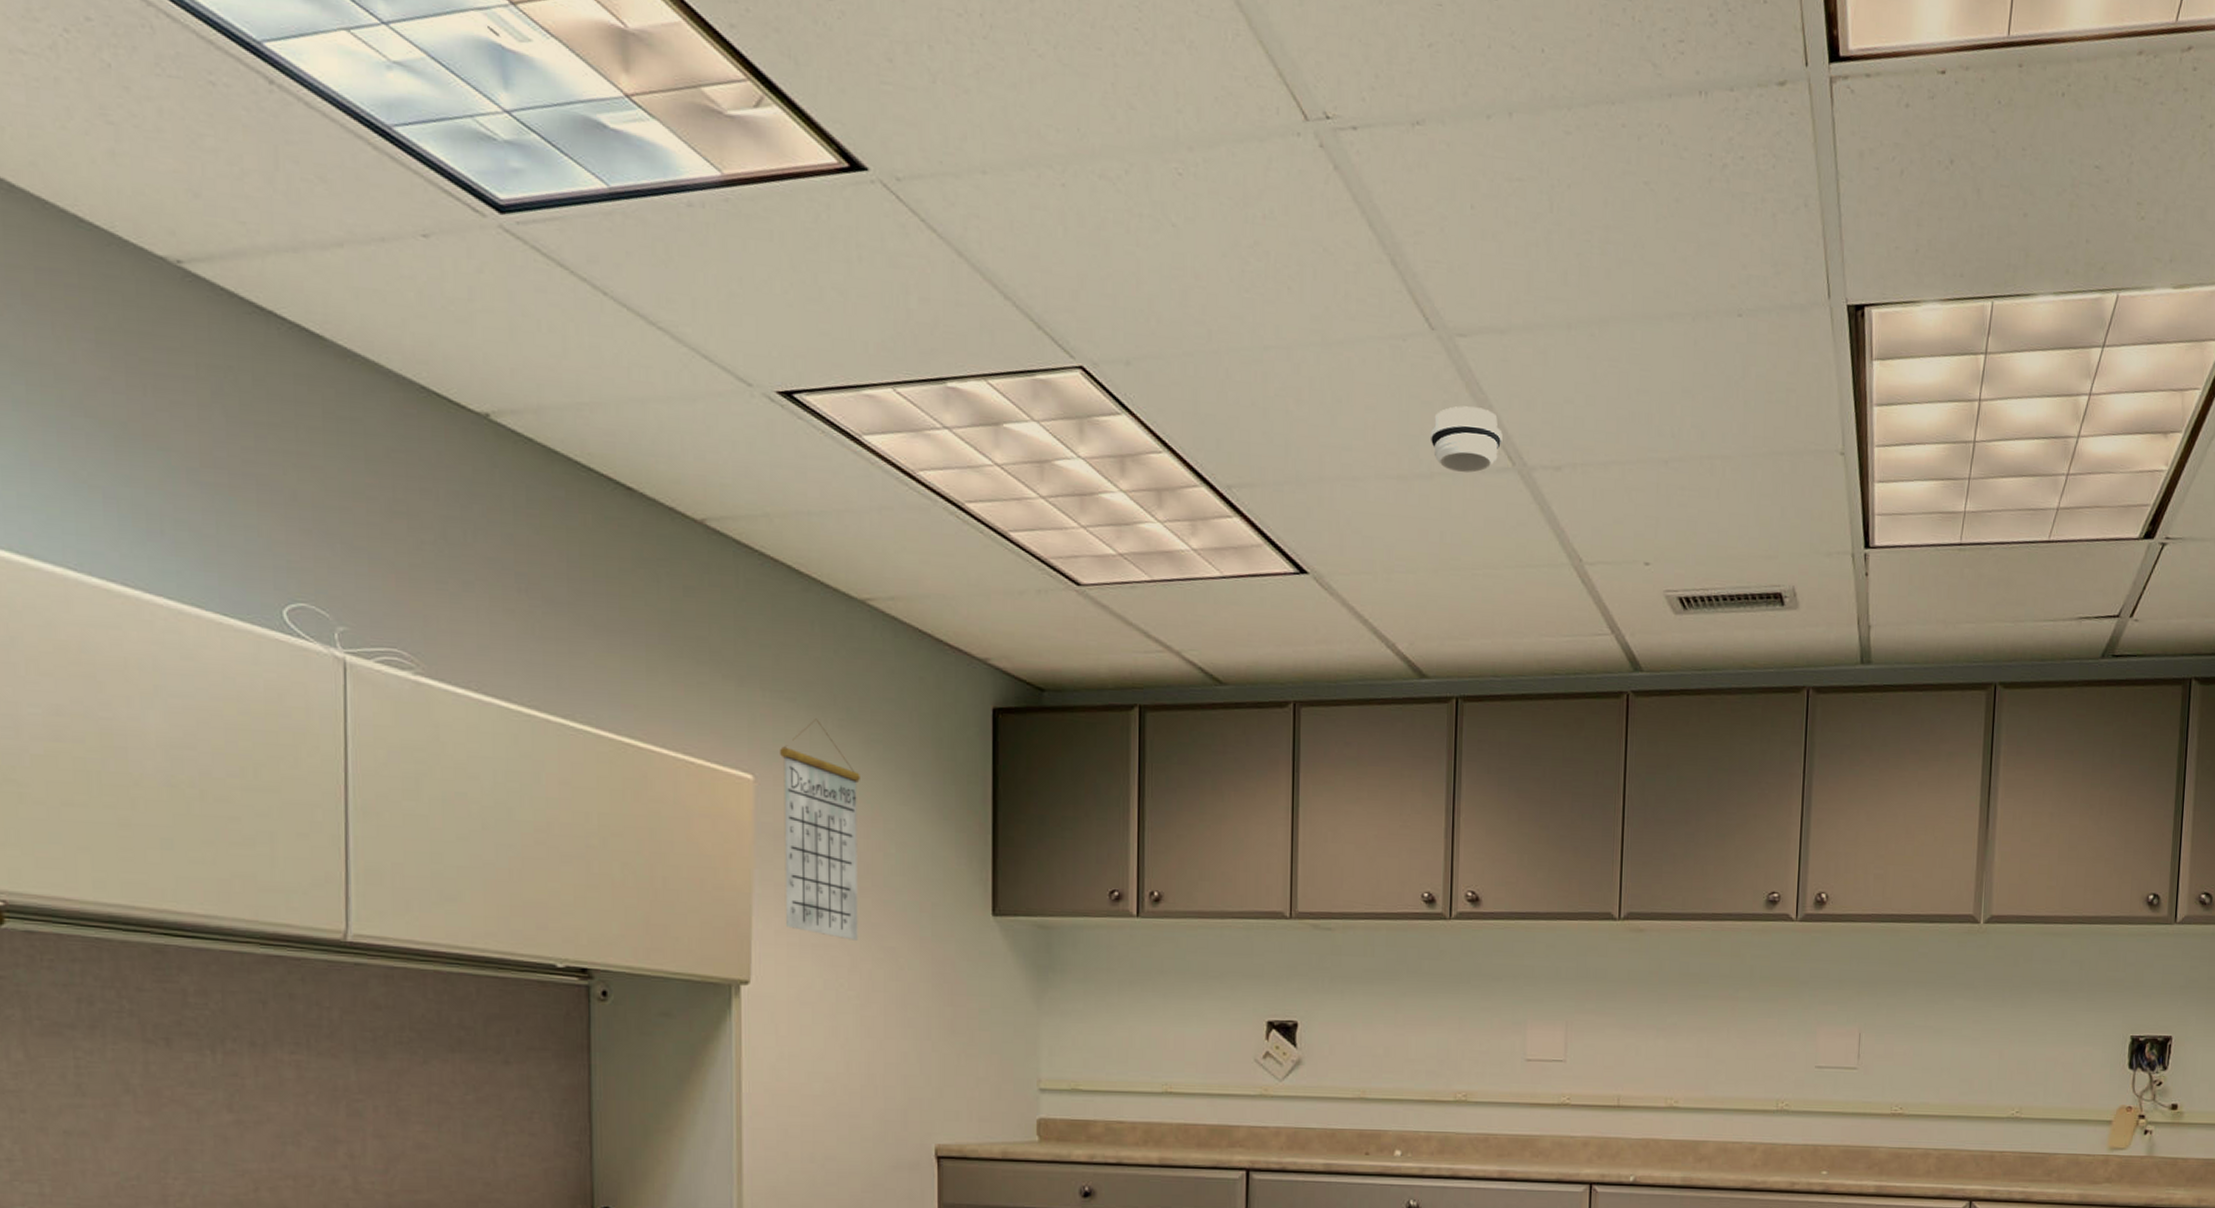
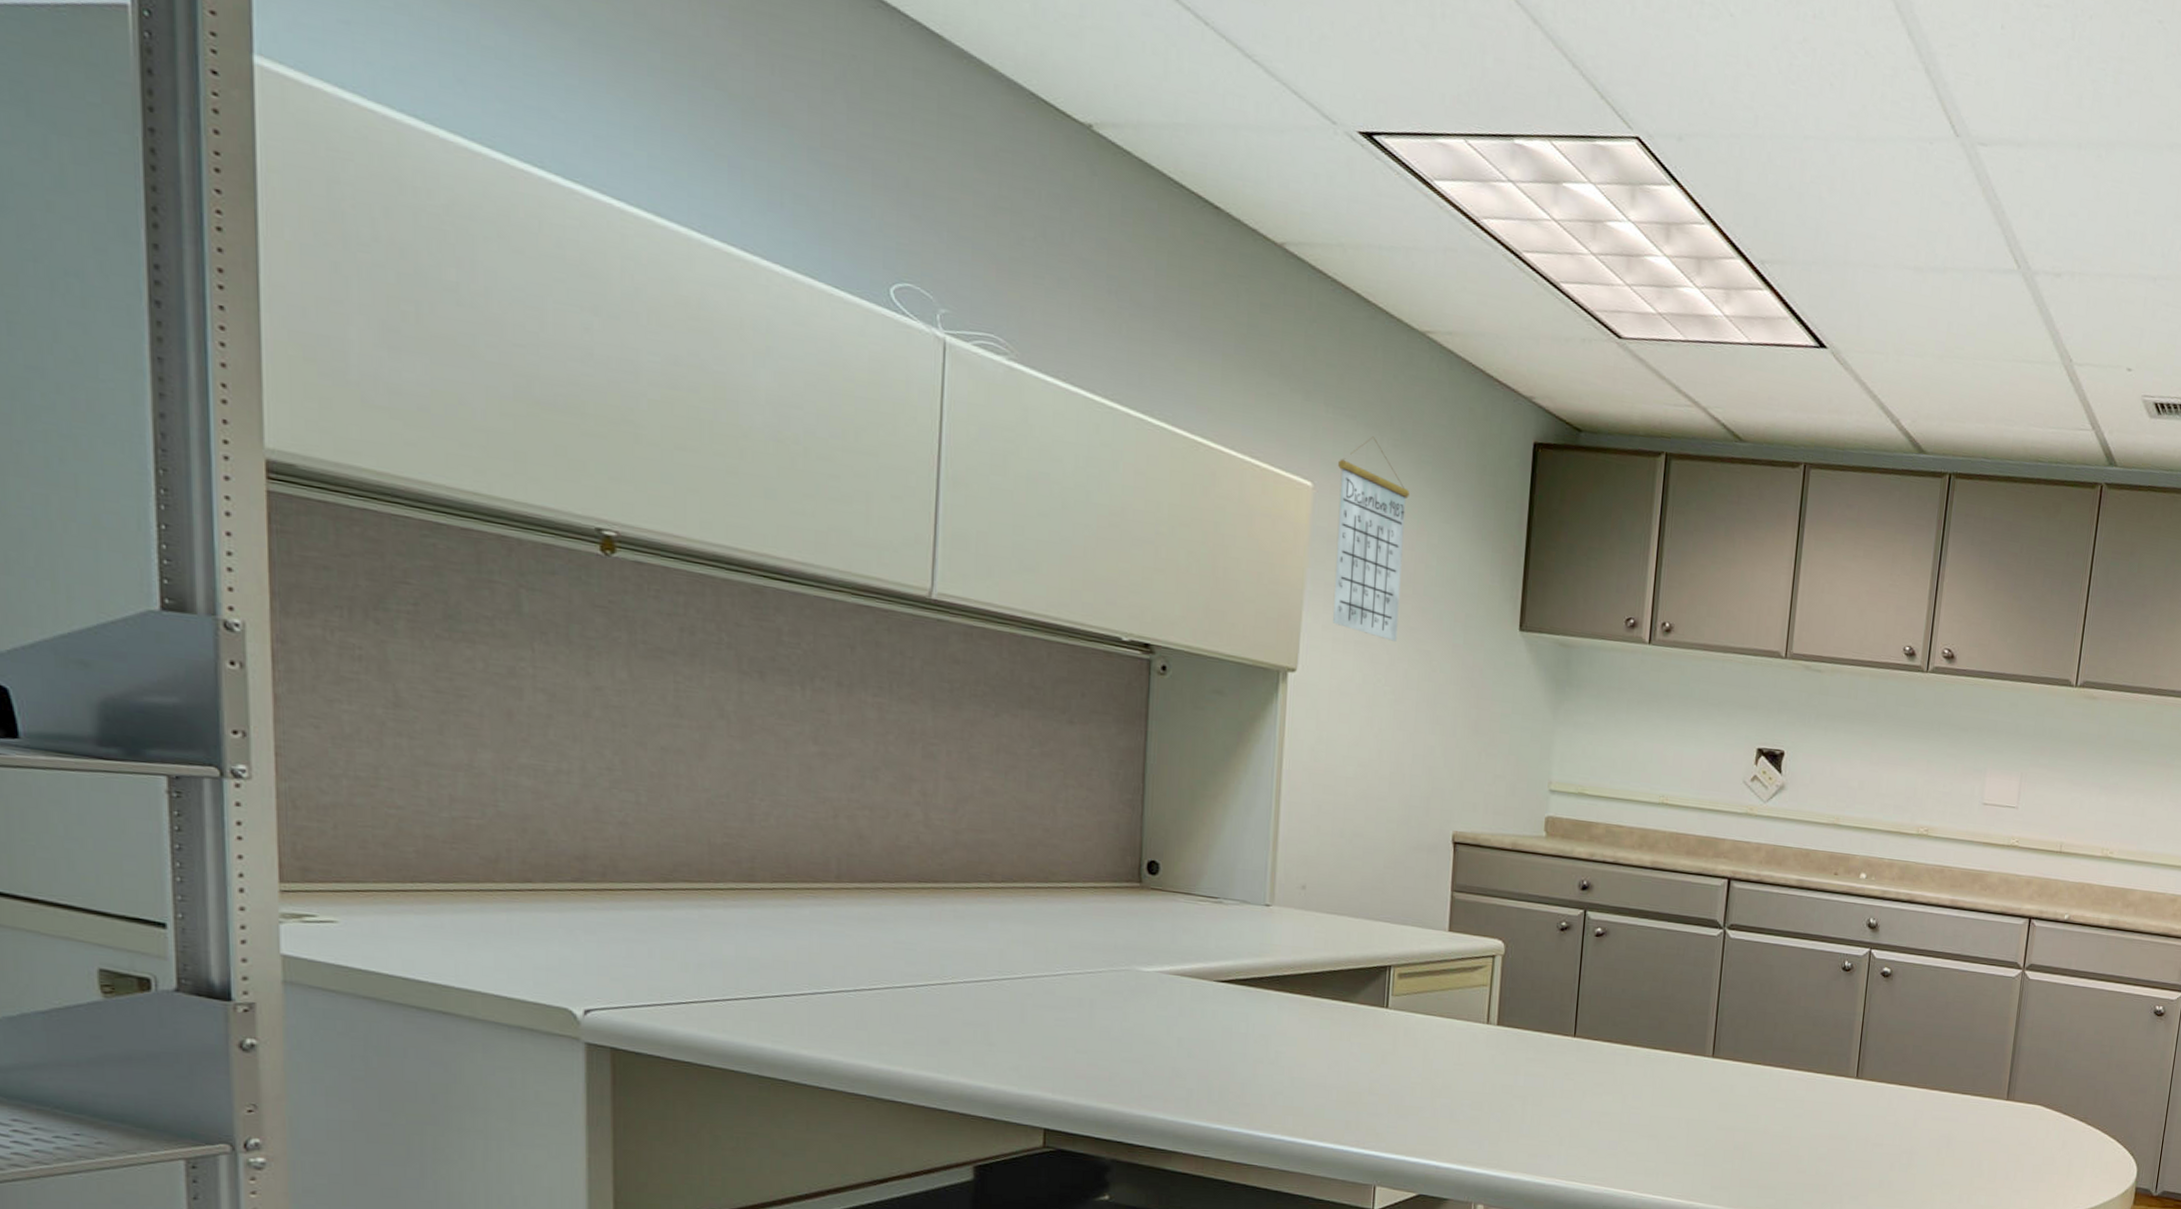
smoke detector: present [1430,406,1503,473] -> none [1946,209,2012,271]

